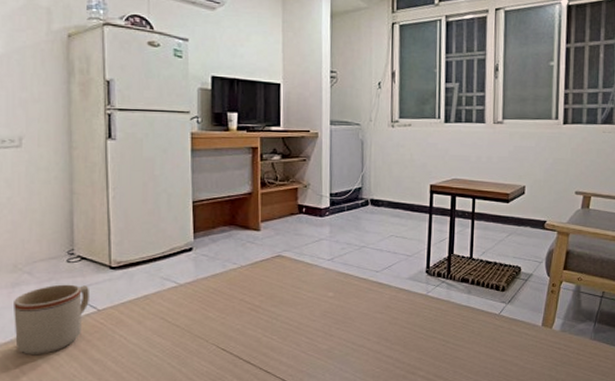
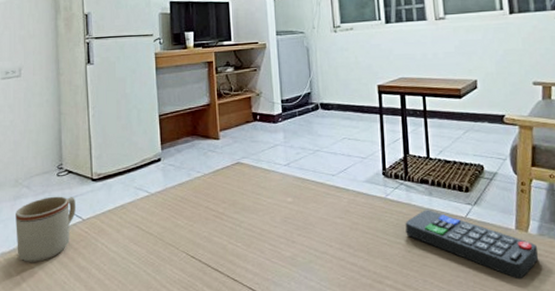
remote control: none [442,307,559,369] -> present [405,209,539,278]

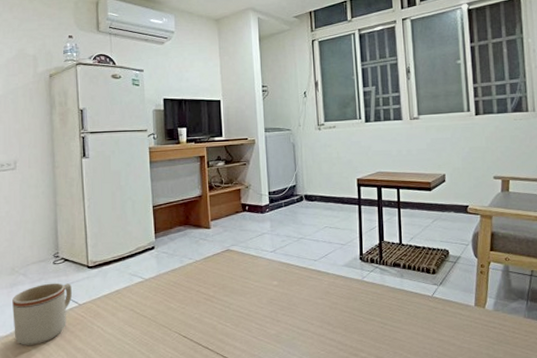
remote control: present [405,209,539,278] -> none [379,290,494,348]

